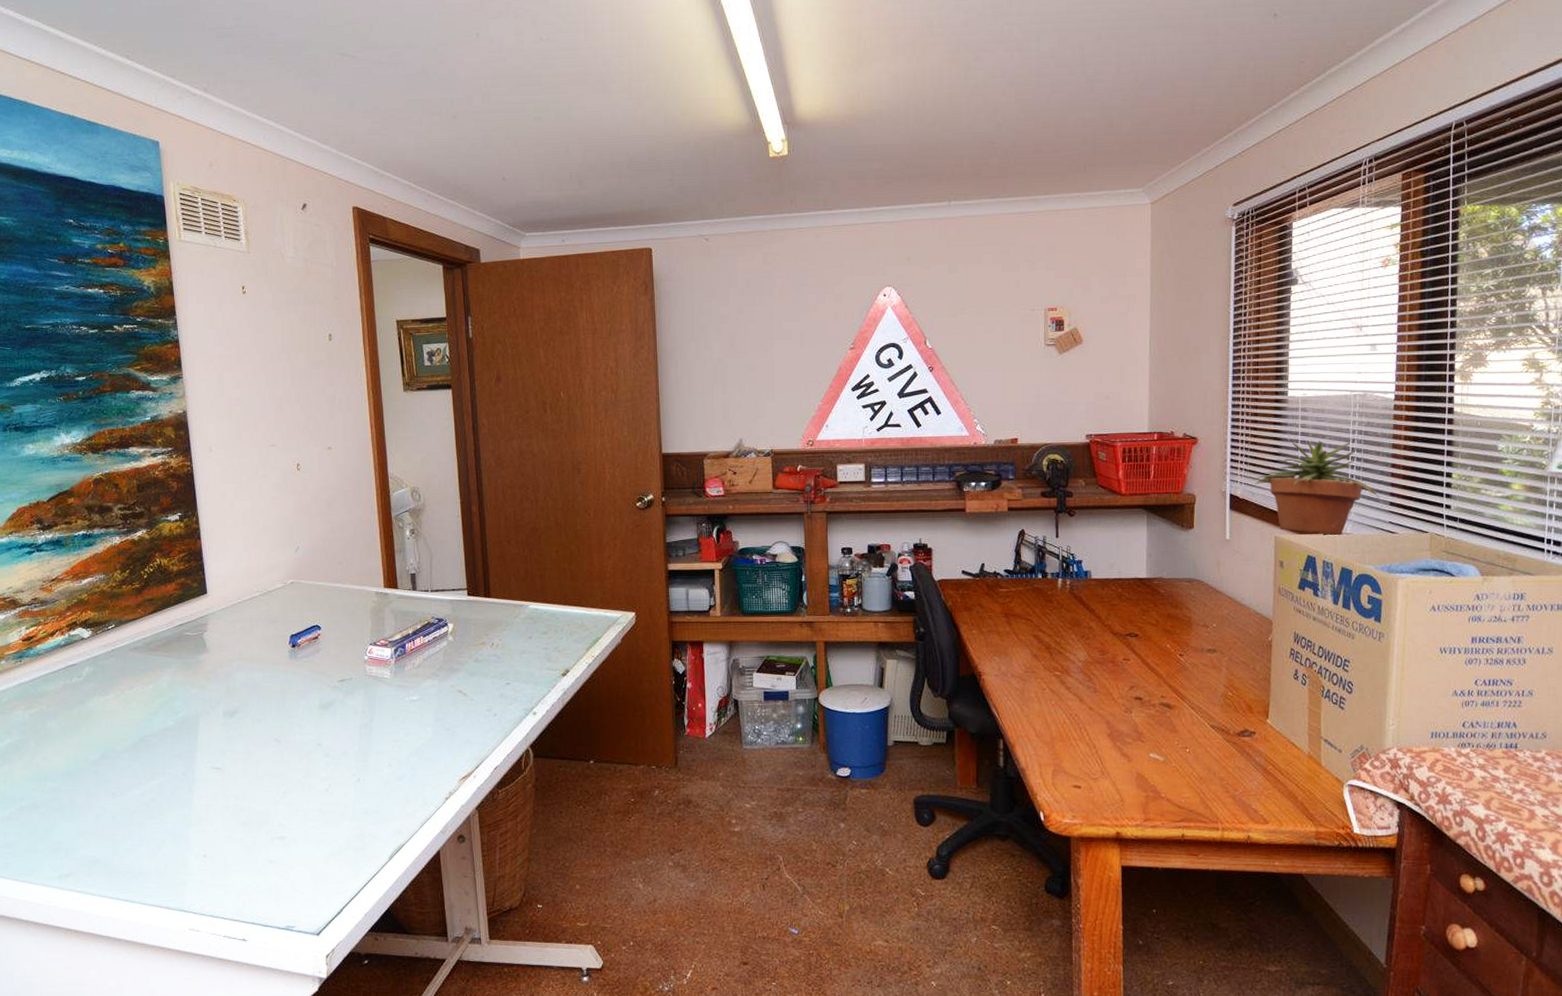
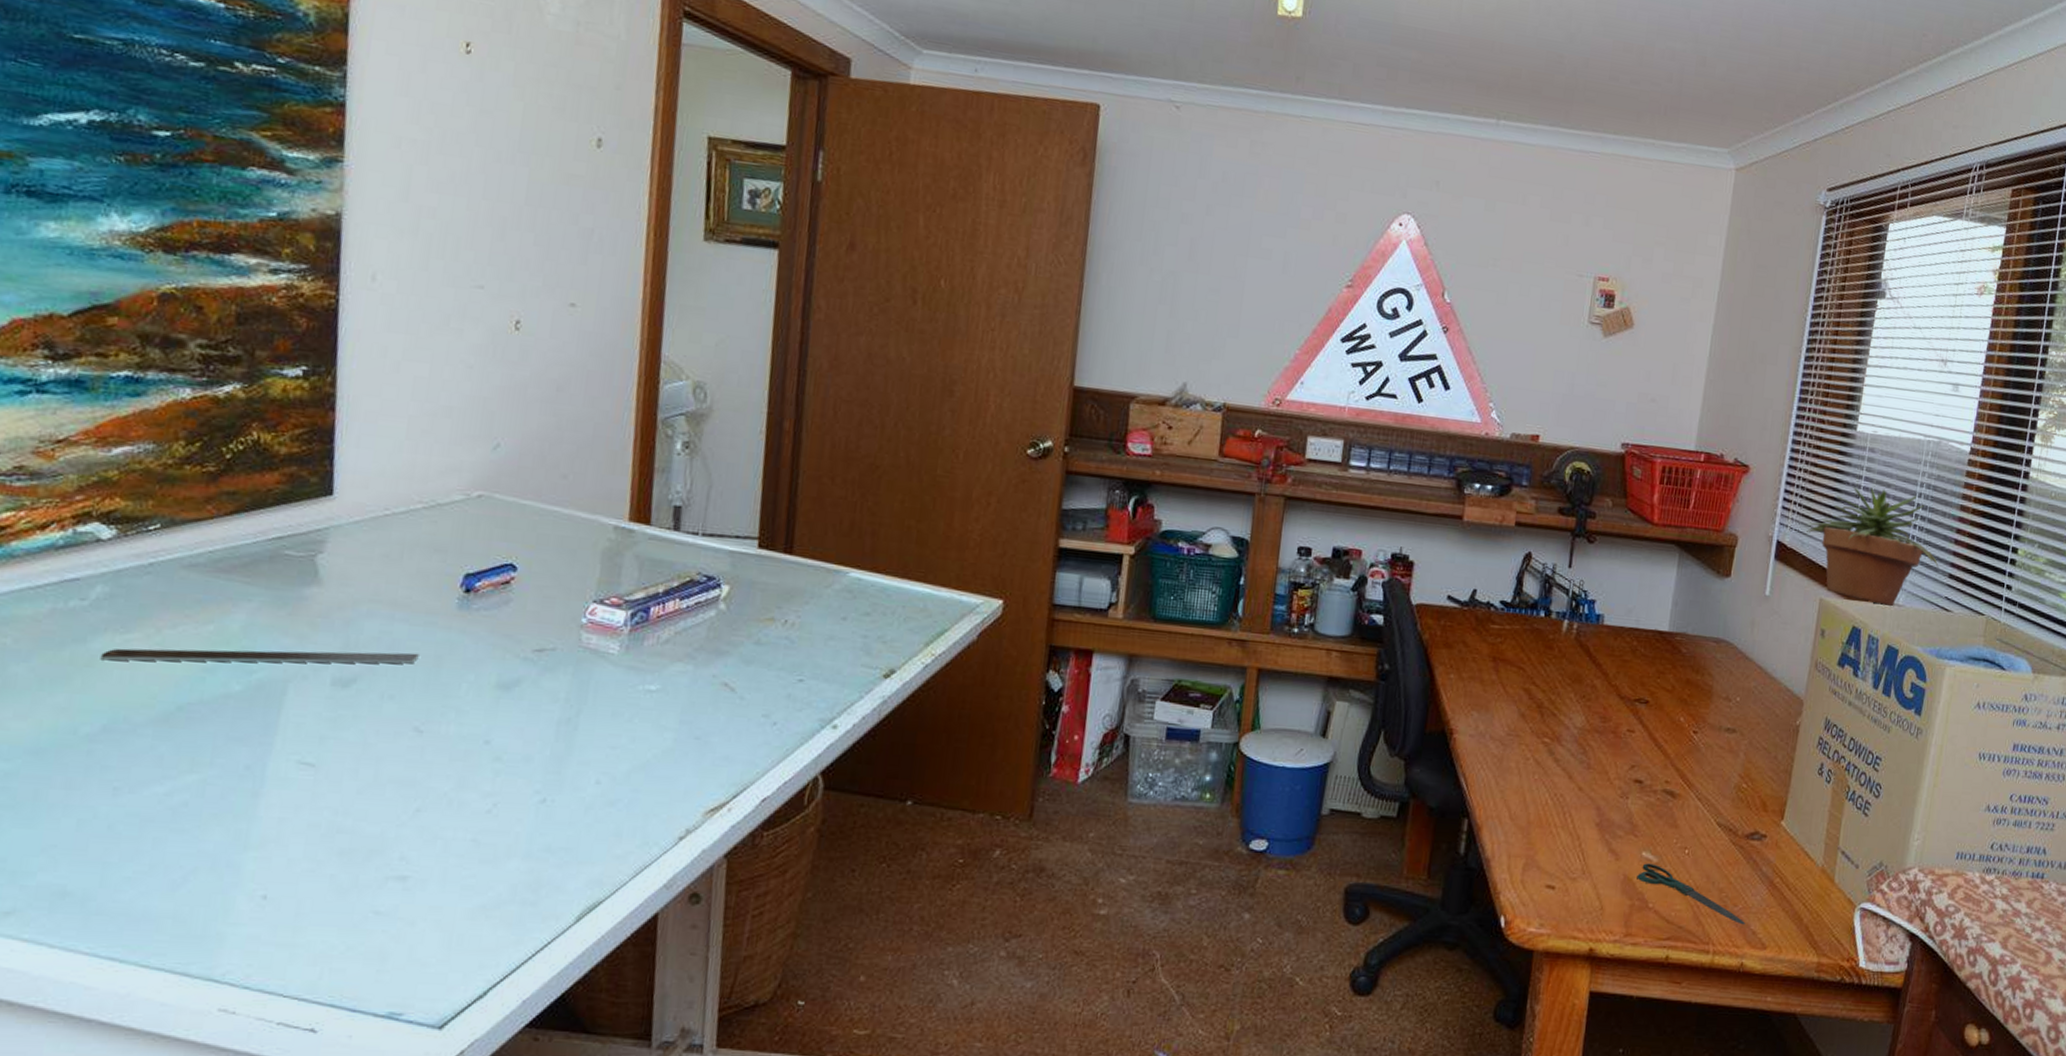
ruler: none [94,690,271,714] -> present [100,648,419,664]
shears: none [1148,762,1247,806] -> present [1637,863,1746,925]

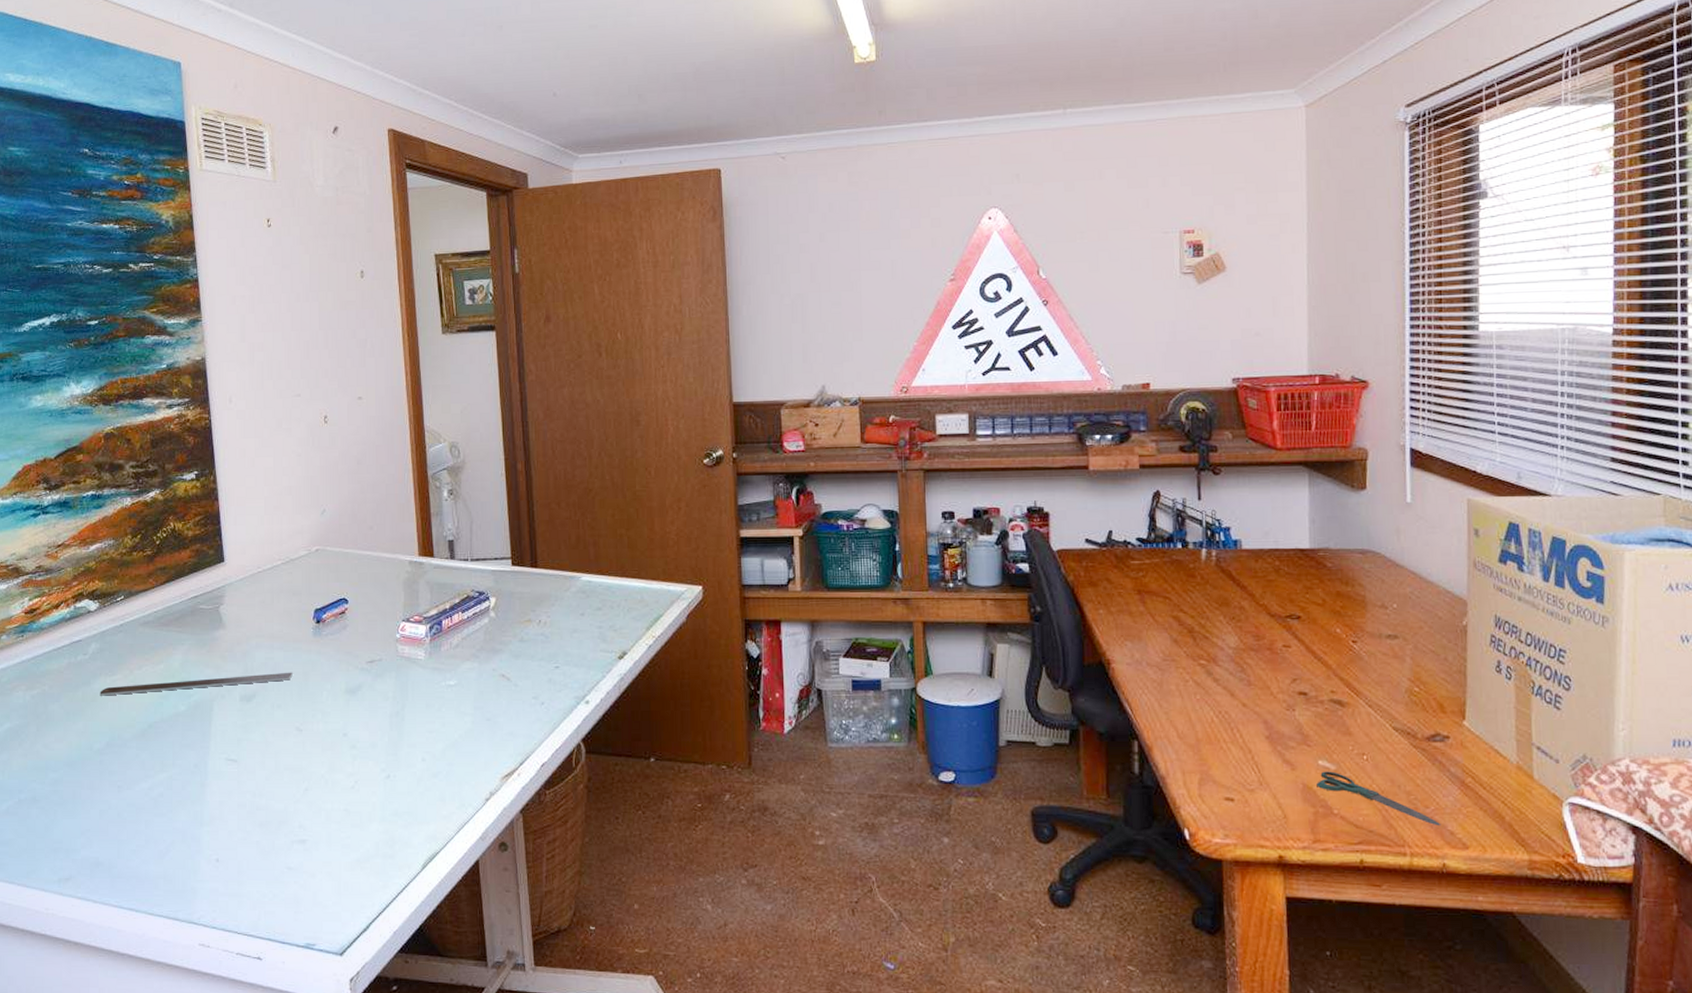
potted plant: present [1807,487,1939,607] -> none [1441,383,1597,498]

